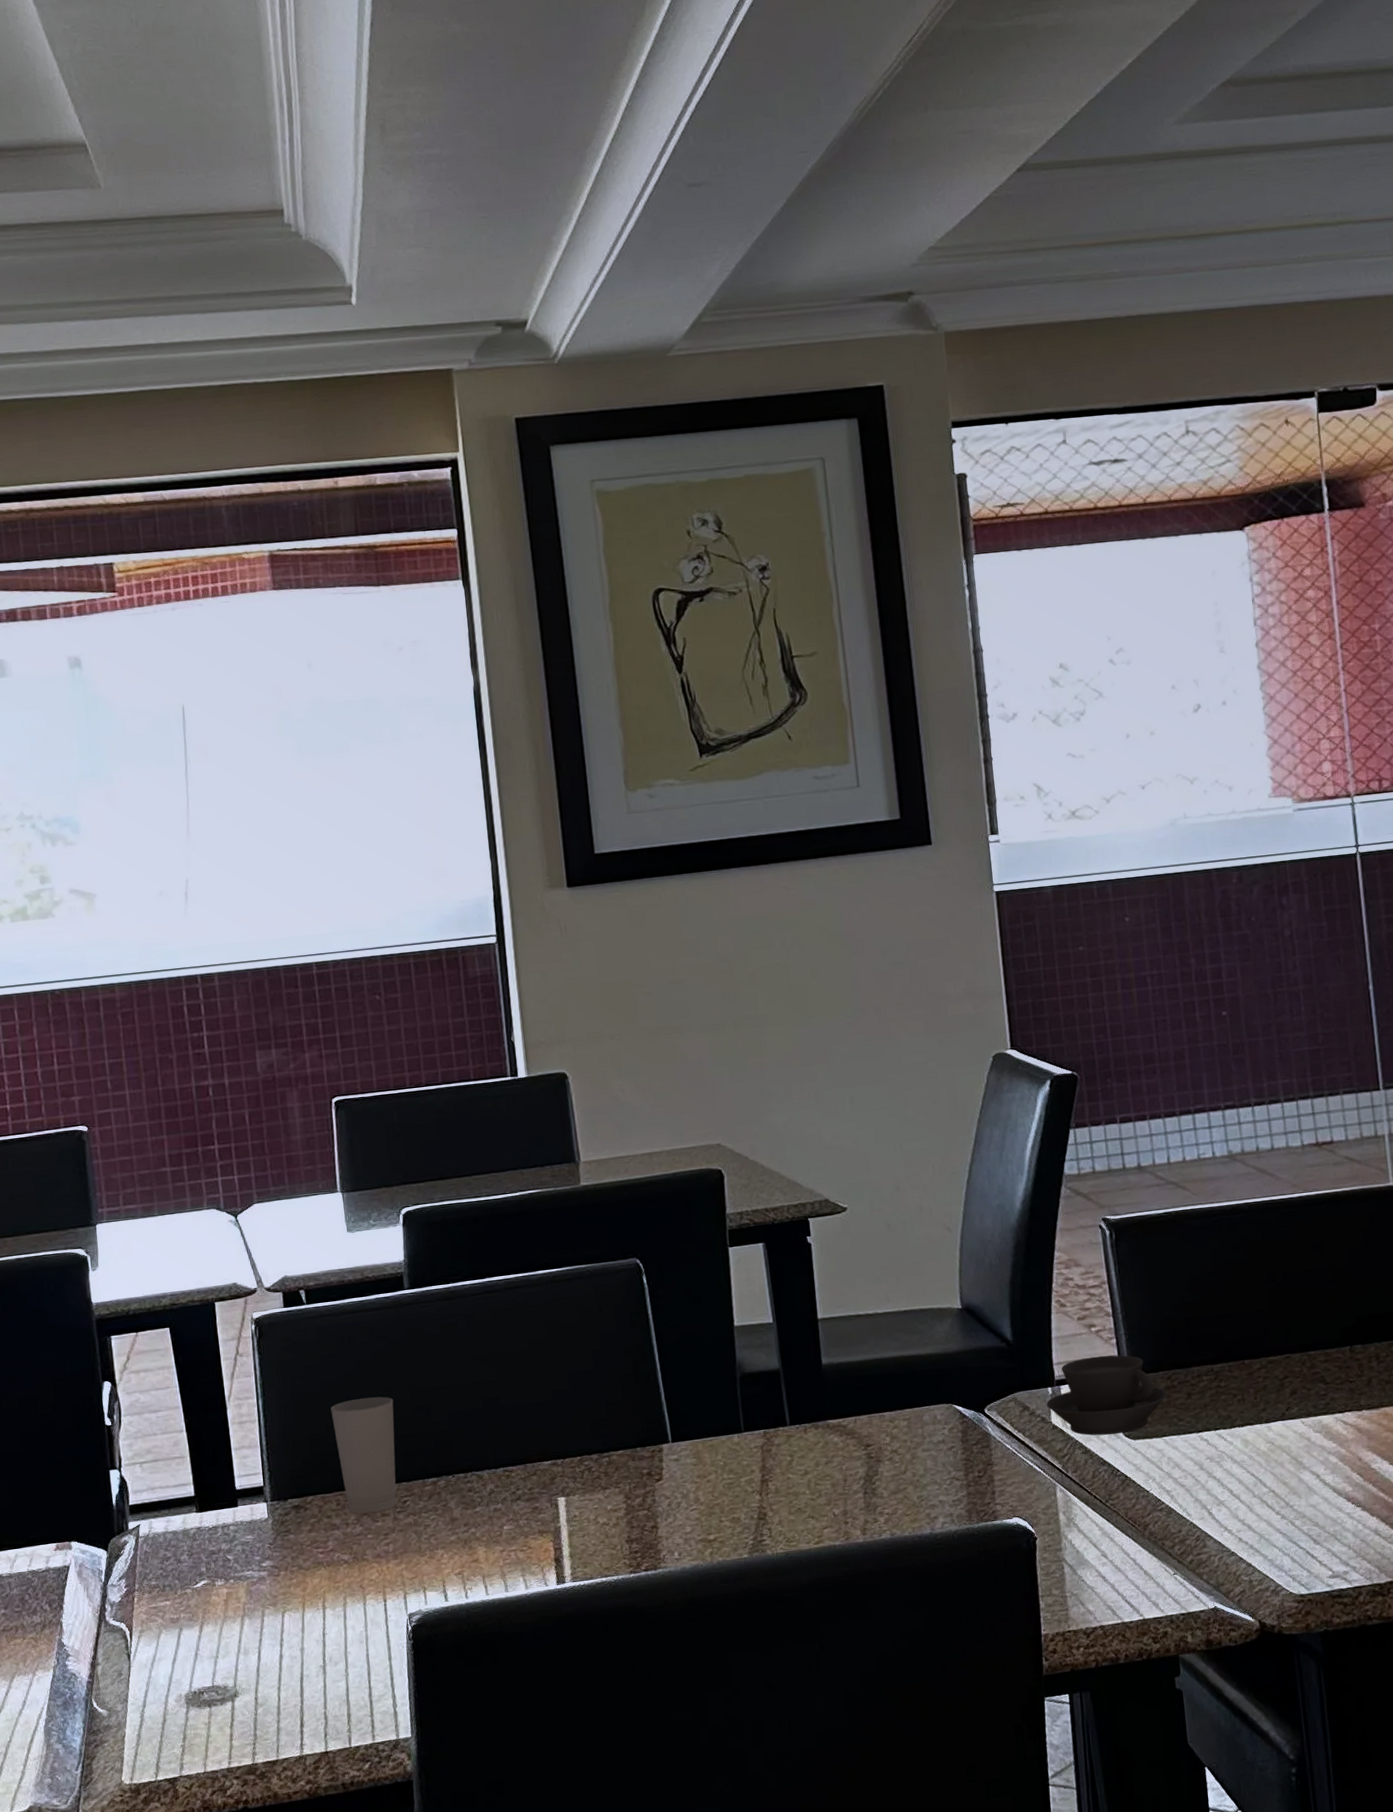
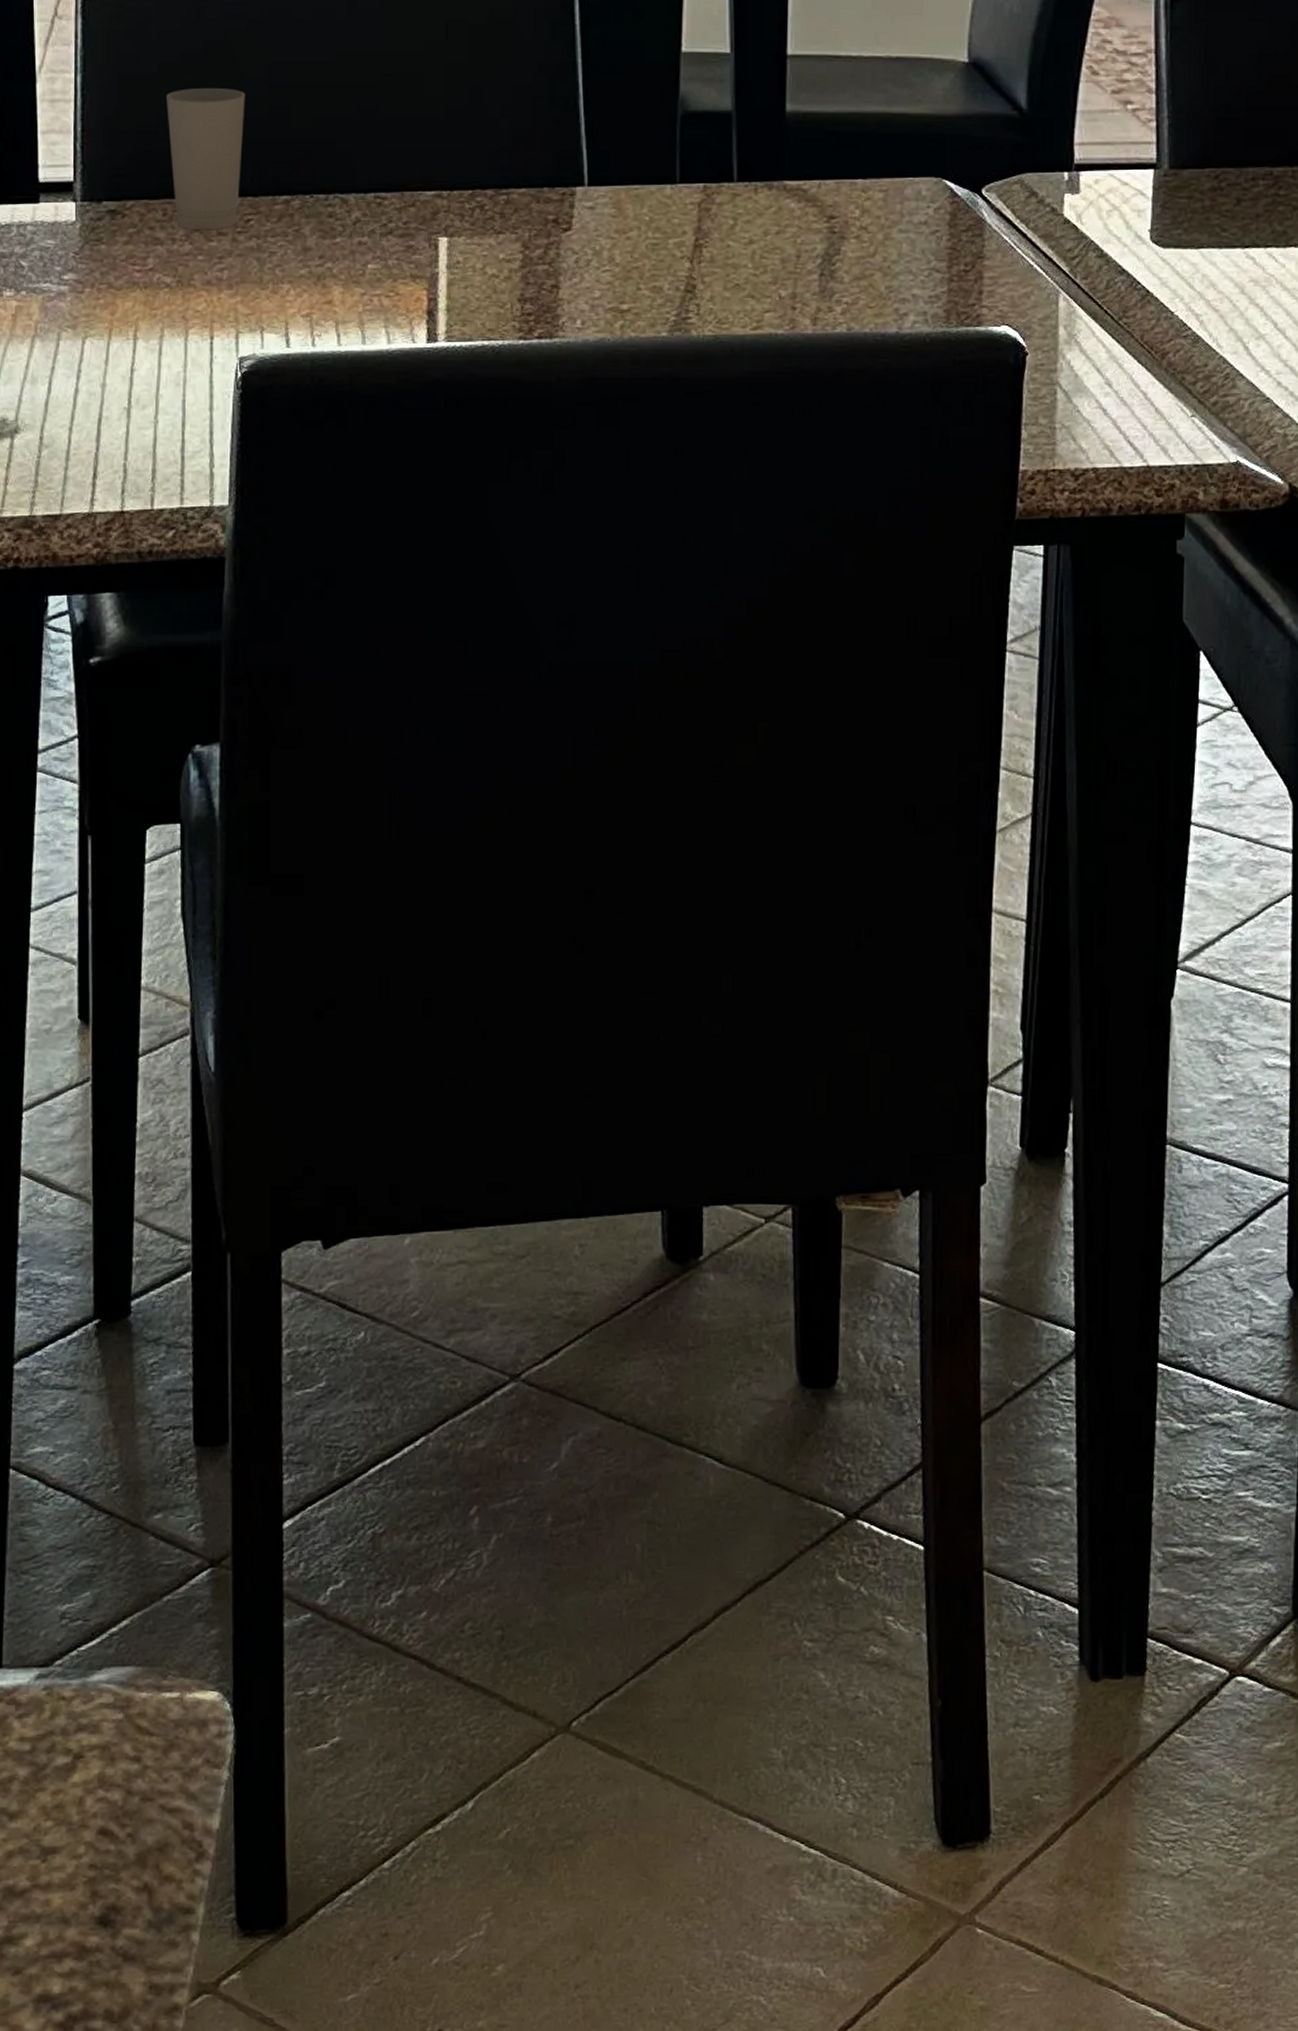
cup: present [1046,1355,1167,1436] -> none [1059,140,1211,239]

